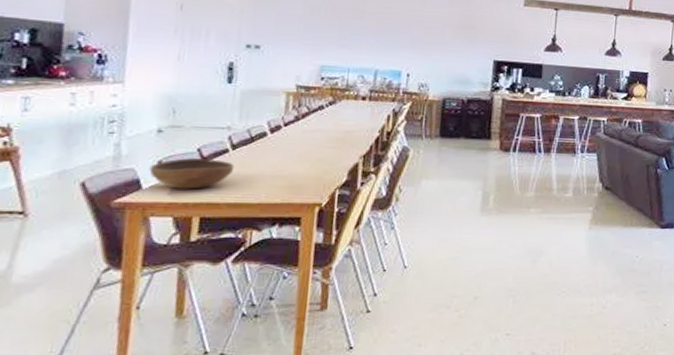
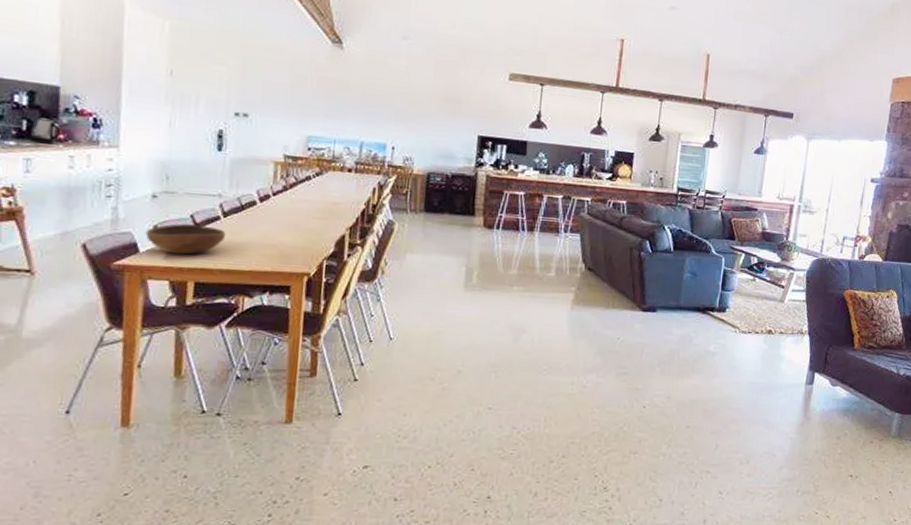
kettle: none [30,55,64,82] -> present [30,117,62,145]

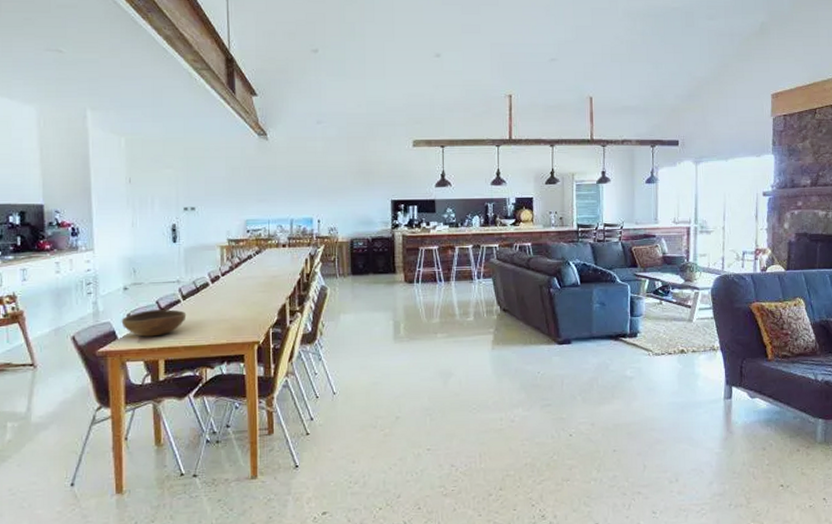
kettle: present [30,117,62,145] -> none [24,233,48,255]

